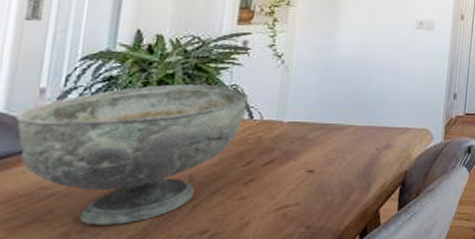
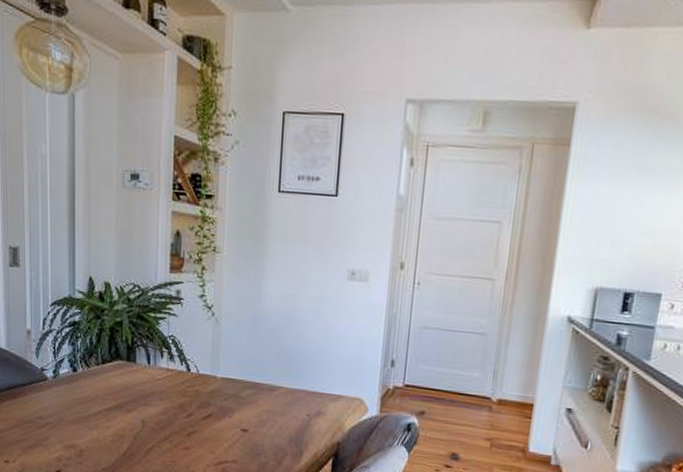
decorative bowl: present [15,84,248,226] -> none [14,332,184,458]

